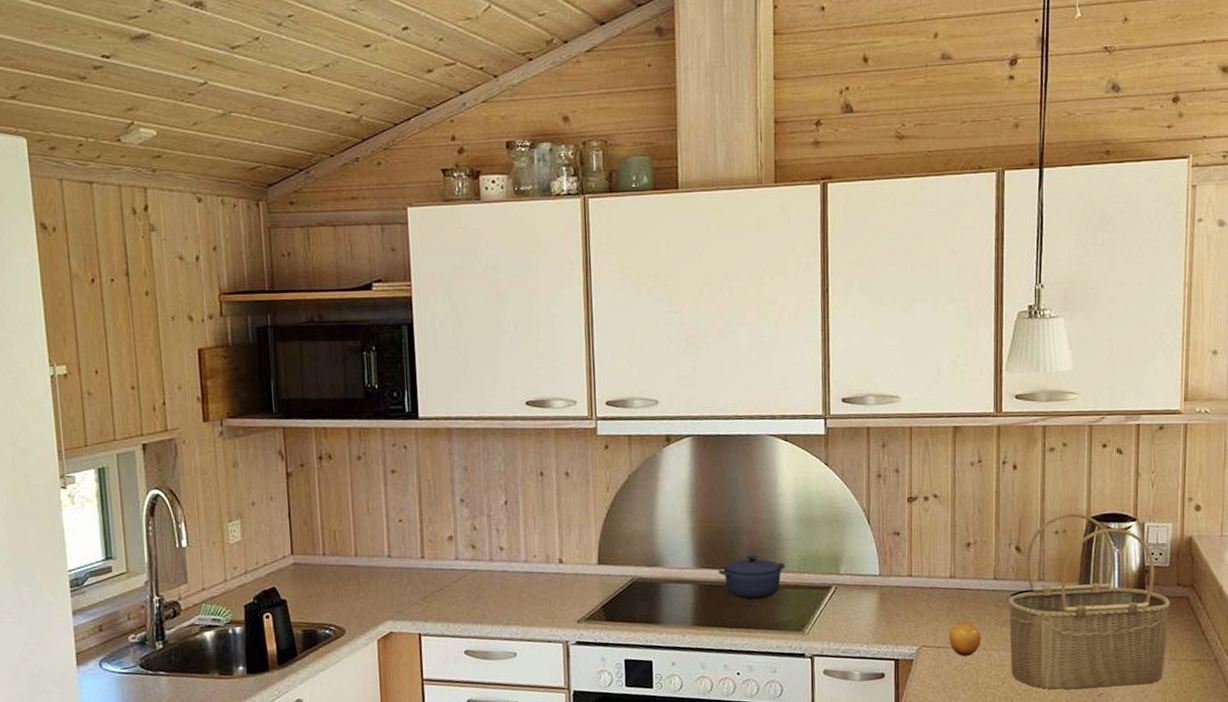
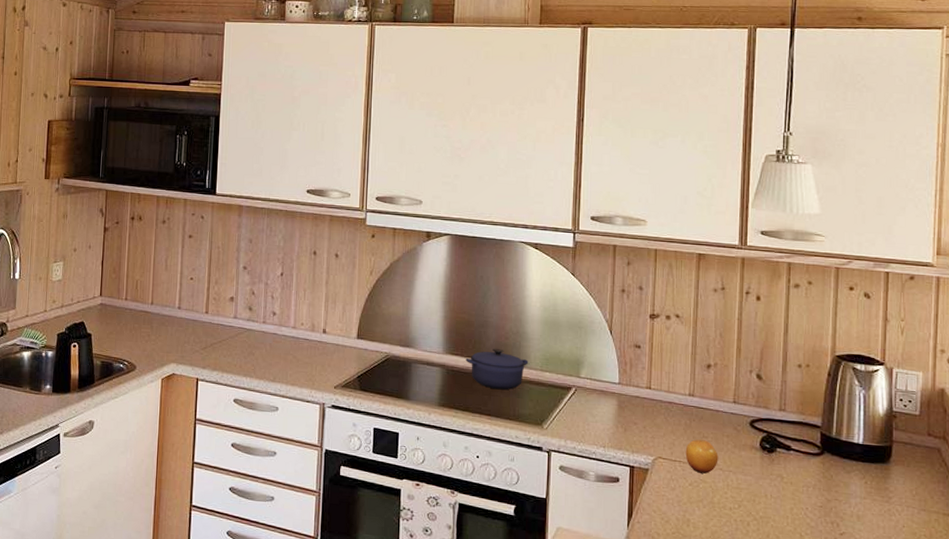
wicker basket: present [1008,513,1171,690] -> none [748,349,920,531]

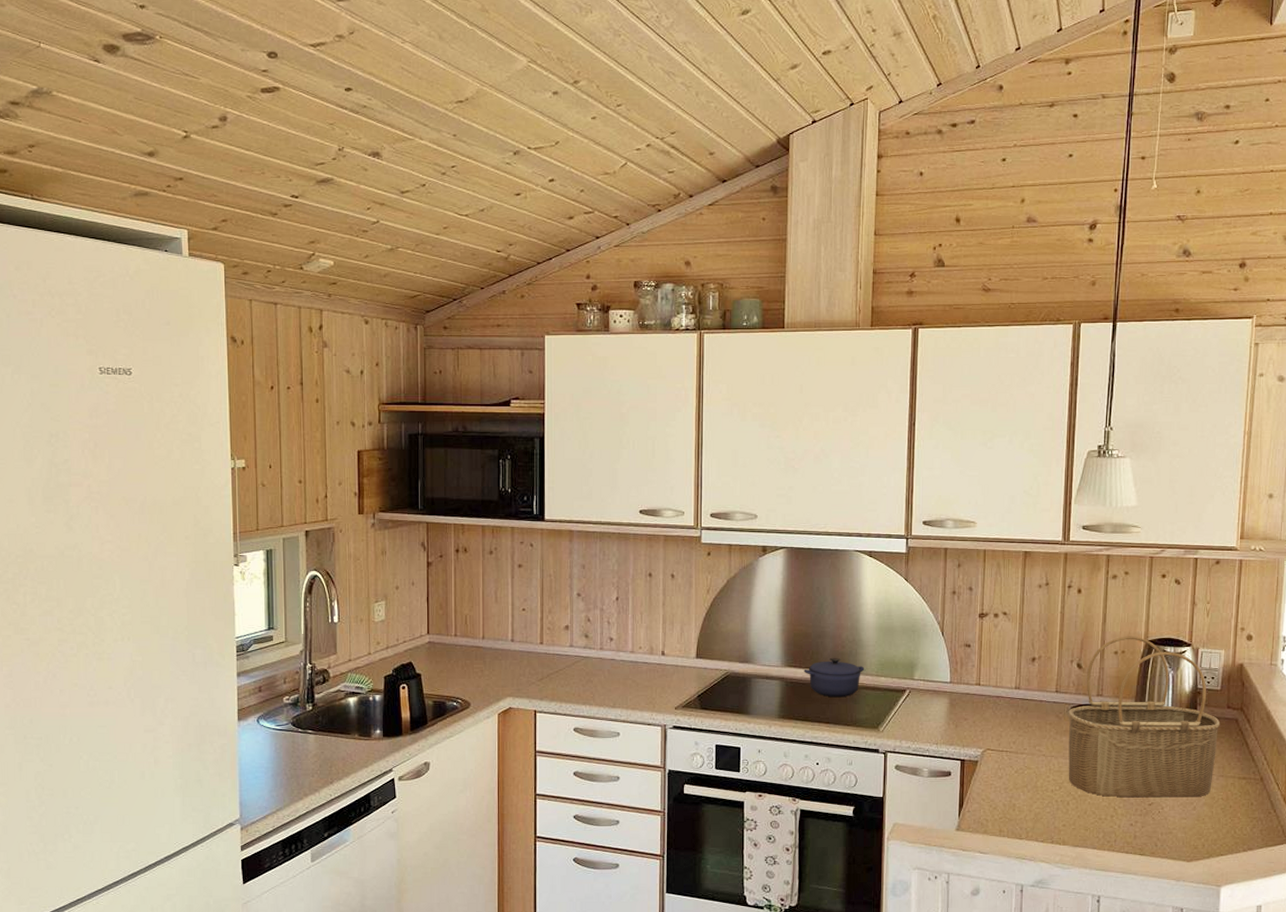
fruit: present [685,439,719,474] -> none [1011,729,1042,761]
wicker basket: none [748,349,920,531] -> present [1068,636,1221,798]

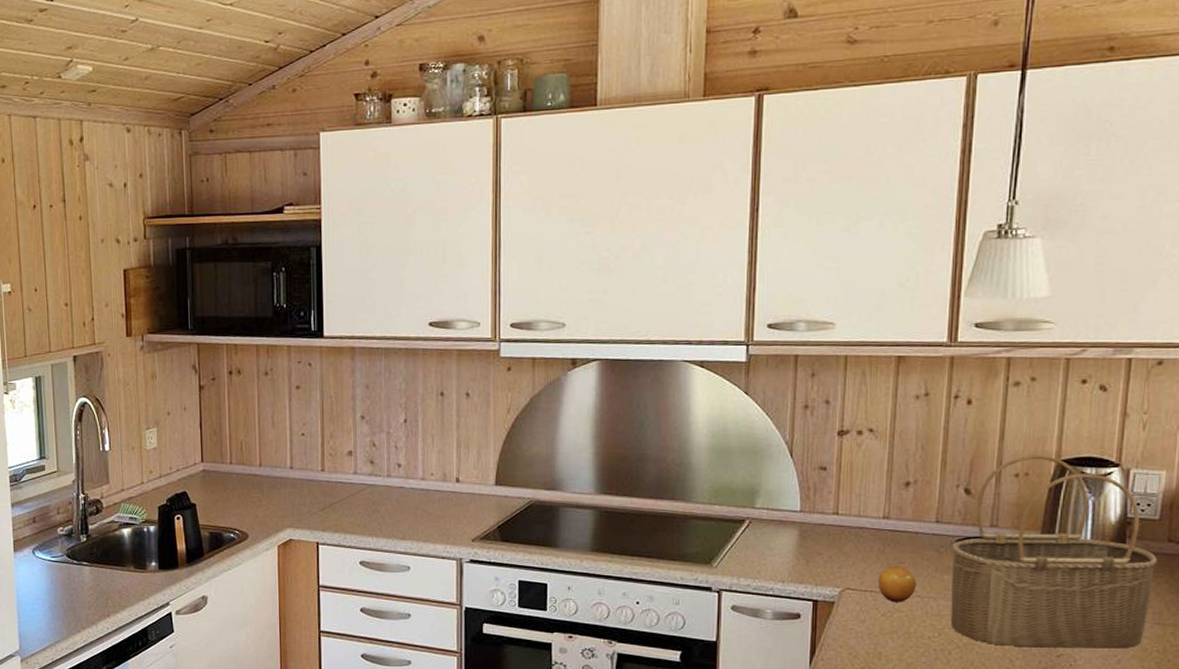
cooking pot: present [803,657,865,698] -> none [621,483,695,529]
fruit: none [1011,729,1042,761] -> present [877,566,917,602]

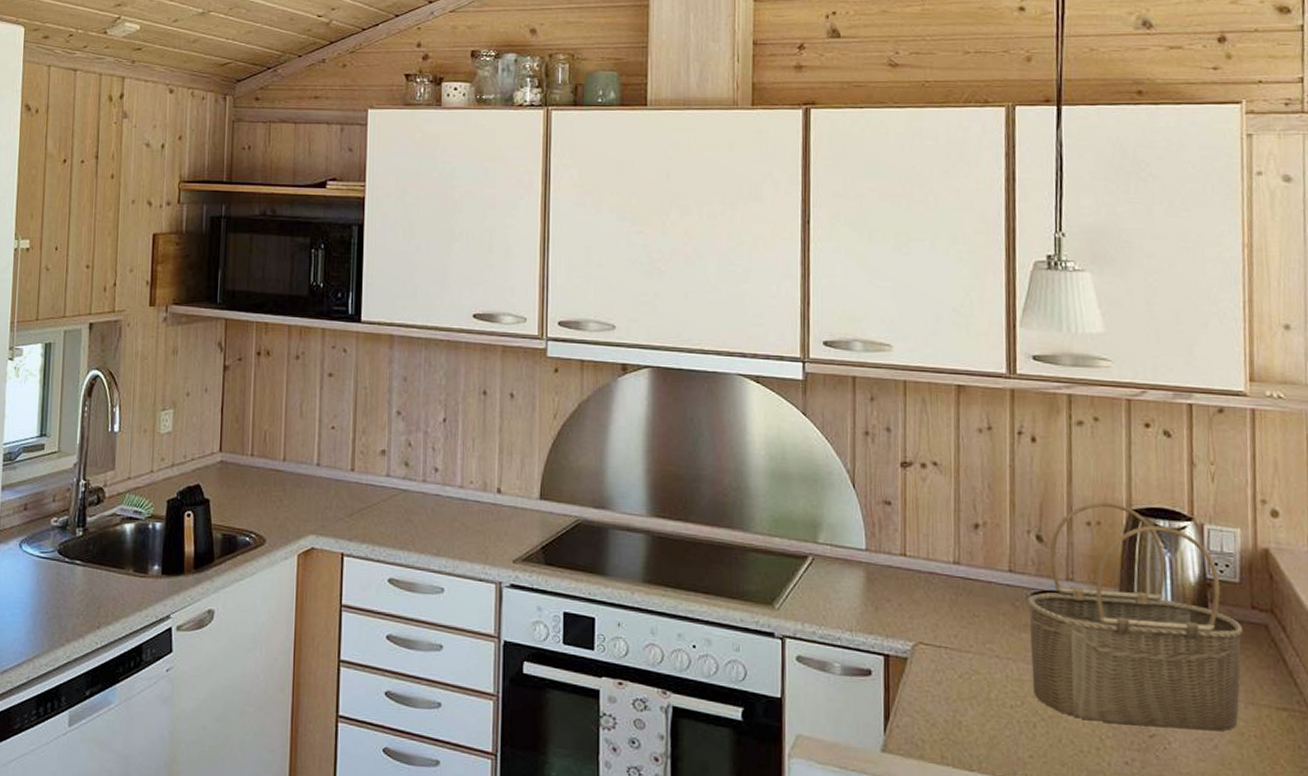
fruit: present [877,566,917,602] -> none [952,619,994,662]

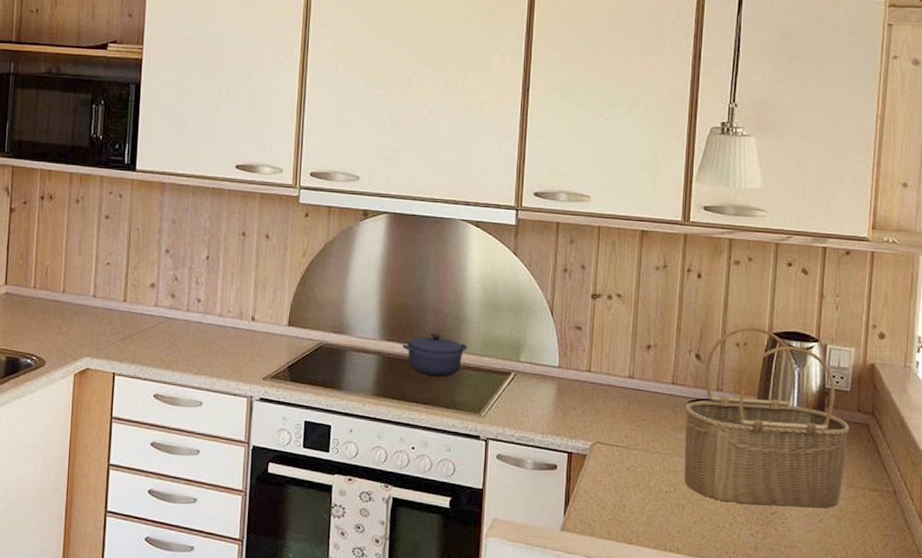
cooking pot: none [675,508,753,561] -> present [402,333,468,377]

